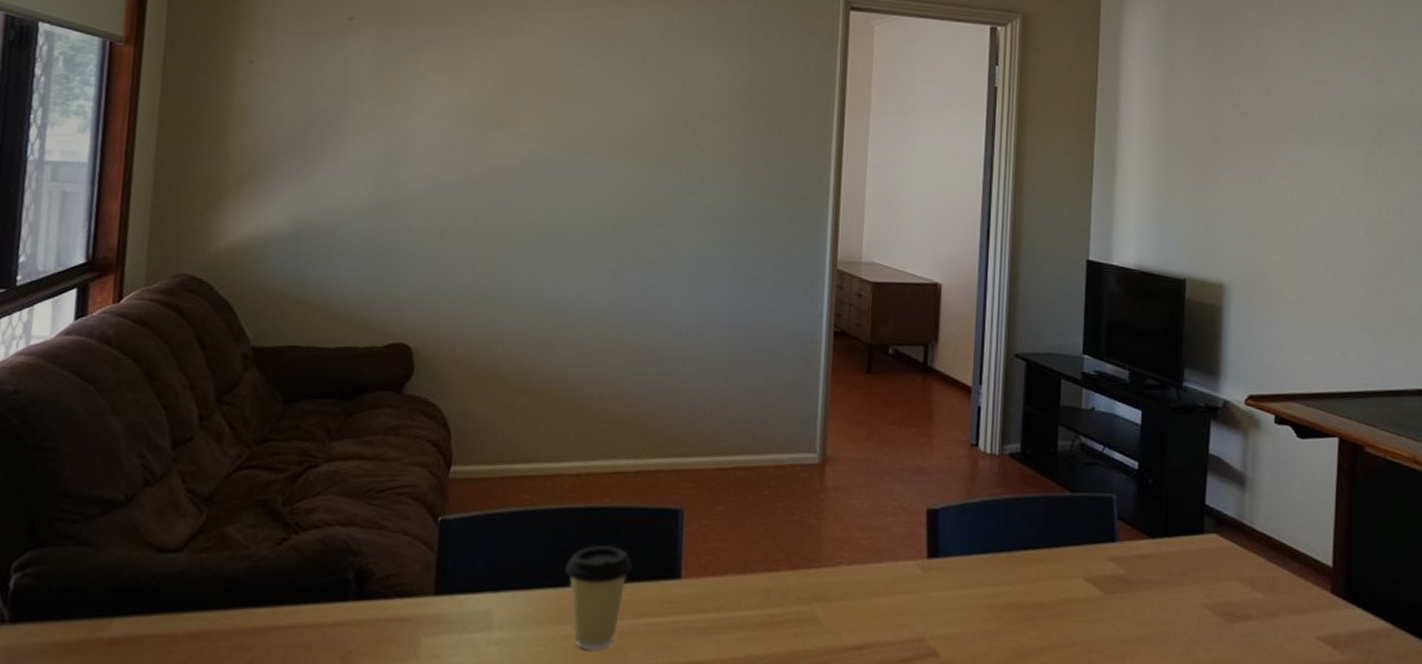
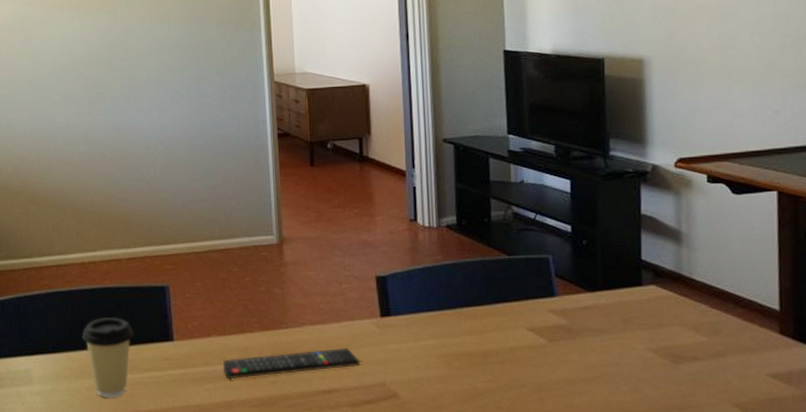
remote control: none [736,593,900,630] -> present [223,347,361,379]

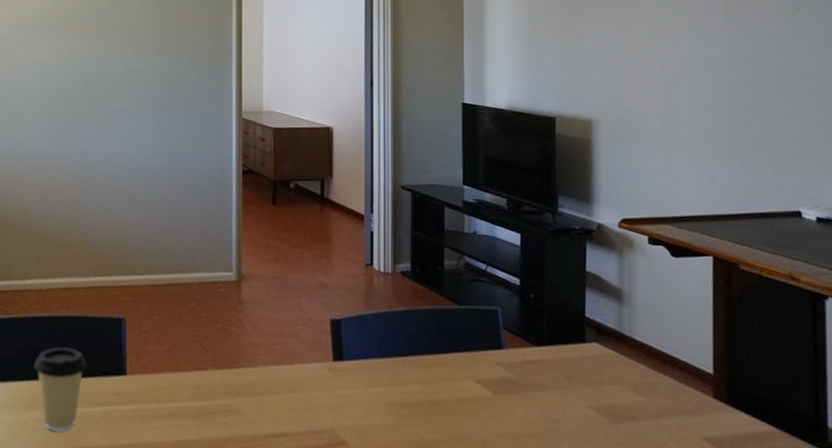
remote control: present [223,347,361,379] -> none [174,390,311,418]

